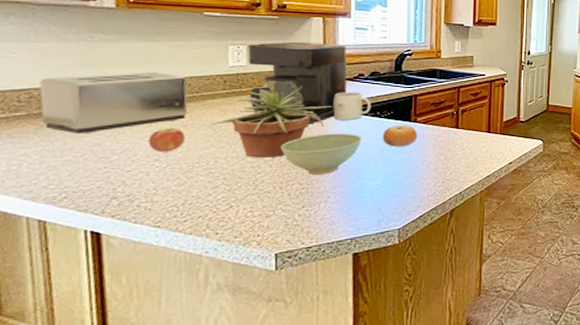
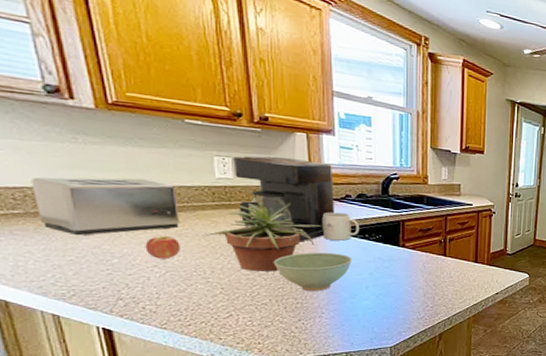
fruit: present [382,124,418,148] -> none [371,248,407,272]

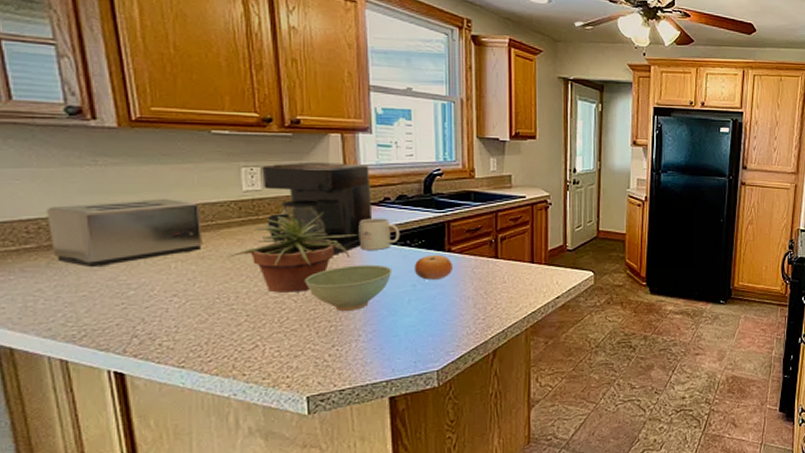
fruit: present [145,236,181,260] -> none [164,261,203,287]
fruit: none [371,248,407,272] -> present [413,254,454,281]

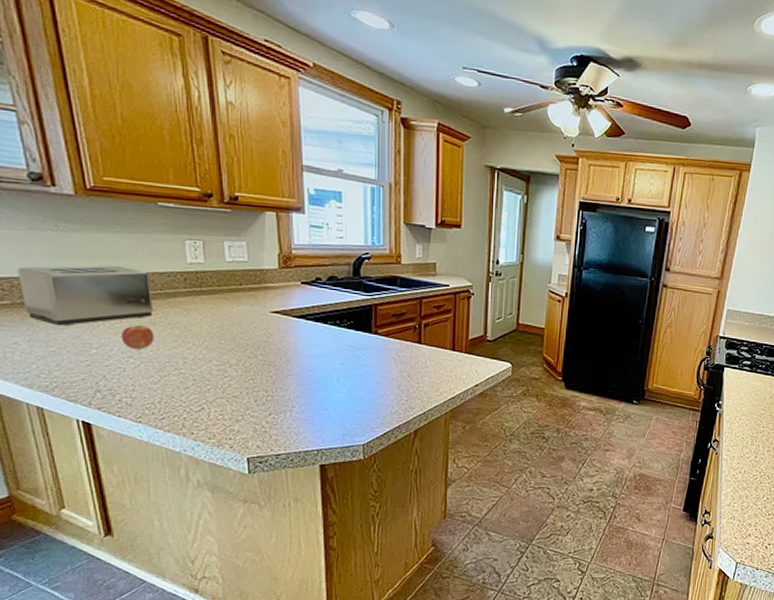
fruit: none [164,261,203,287] -> present [121,325,154,350]
potted plant: present [228,212,357,293] -> none [176,287,291,362]
coffee maker: present [262,161,373,255] -> none [204,238,306,330]
bowl: present [304,264,393,311] -> none [244,340,324,383]
mug: present [358,218,400,250] -> none [292,296,331,328]
fruit: present [413,254,454,281] -> none [342,335,380,361]

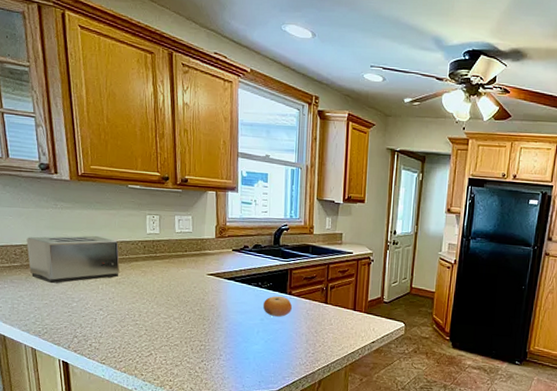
fruit: present [121,325,154,350] -> none [95,284,119,304]
fruit: none [342,335,380,361] -> present [262,295,293,318]

